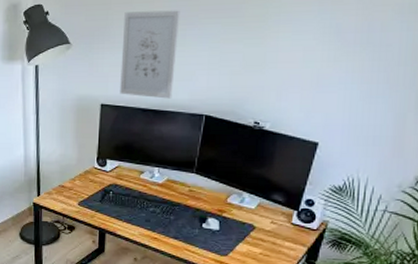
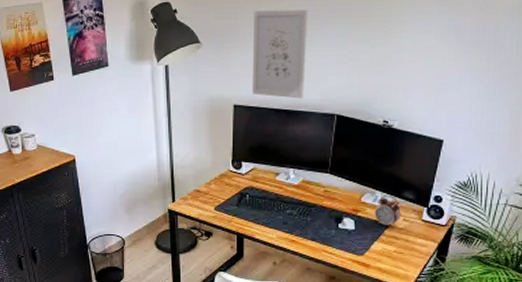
alarm clock: none [241,196,270,229] -> present [375,194,401,227]

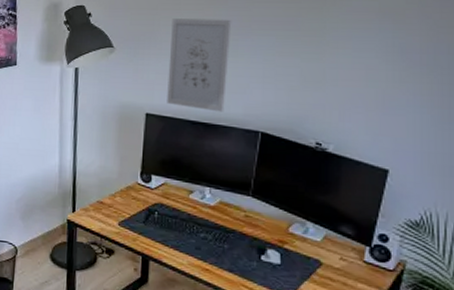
alarm clock: present [375,194,401,227] -> none [305,226,337,266]

